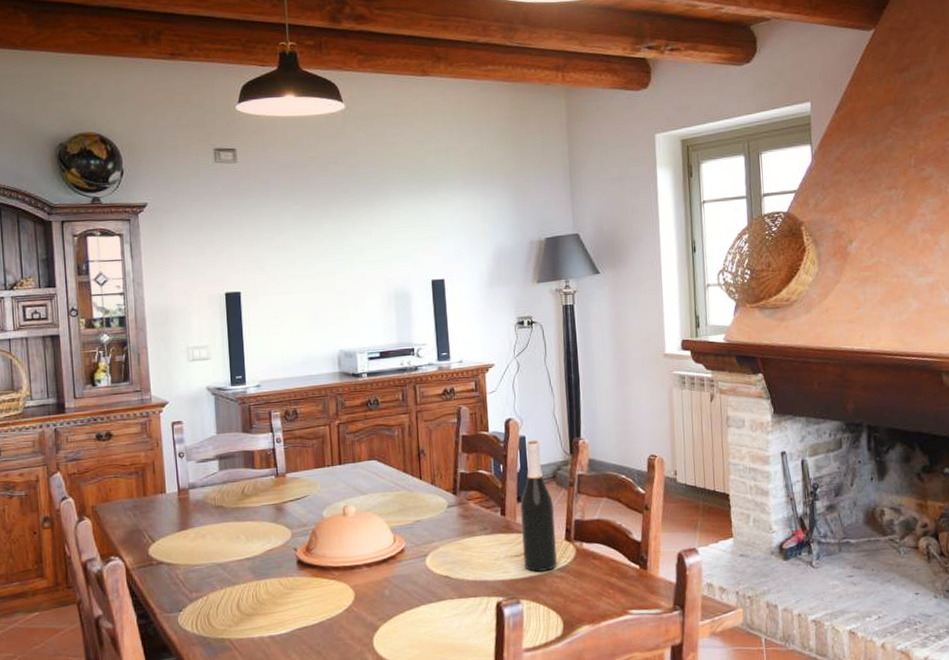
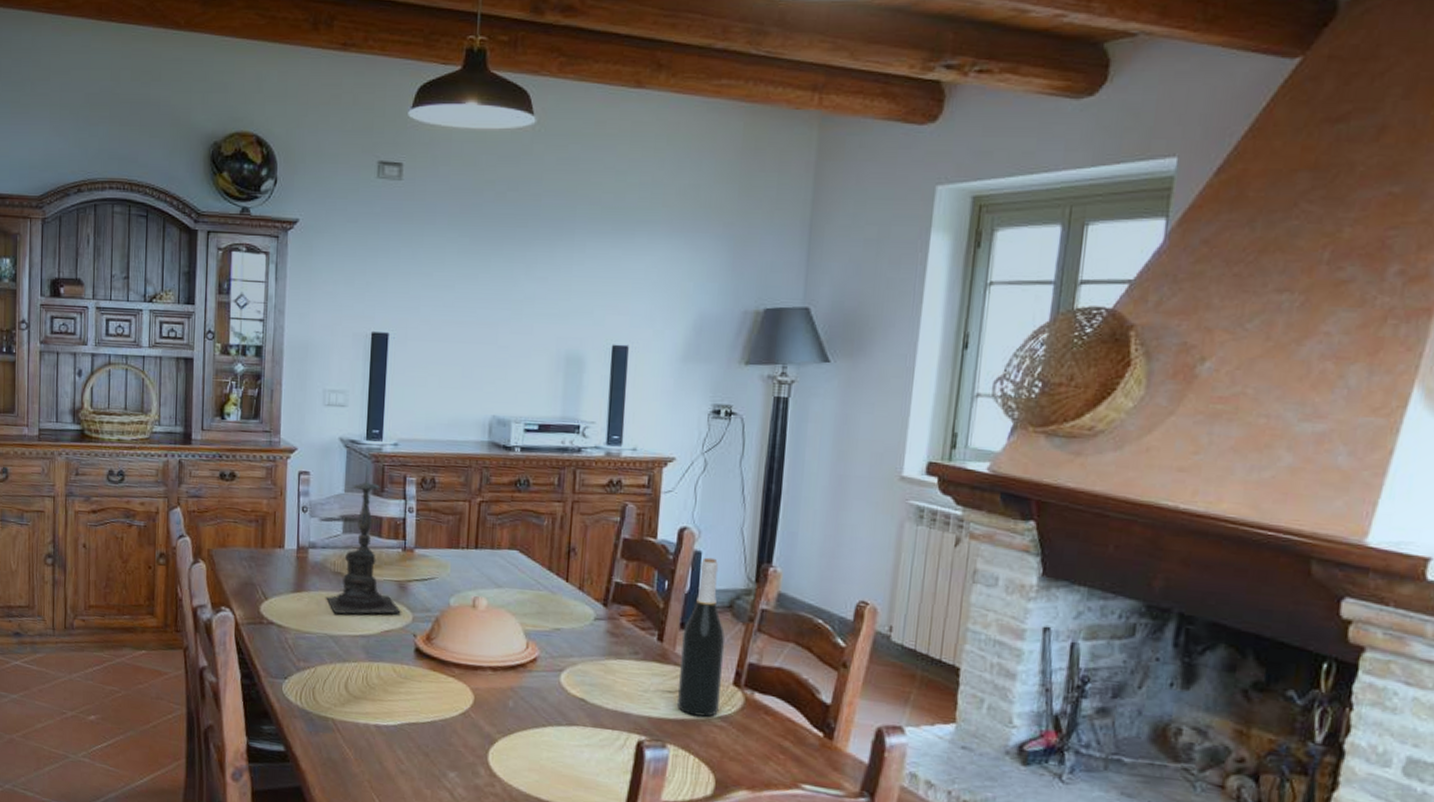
candle holder: none [209,407,282,544] -> present [325,464,402,614]

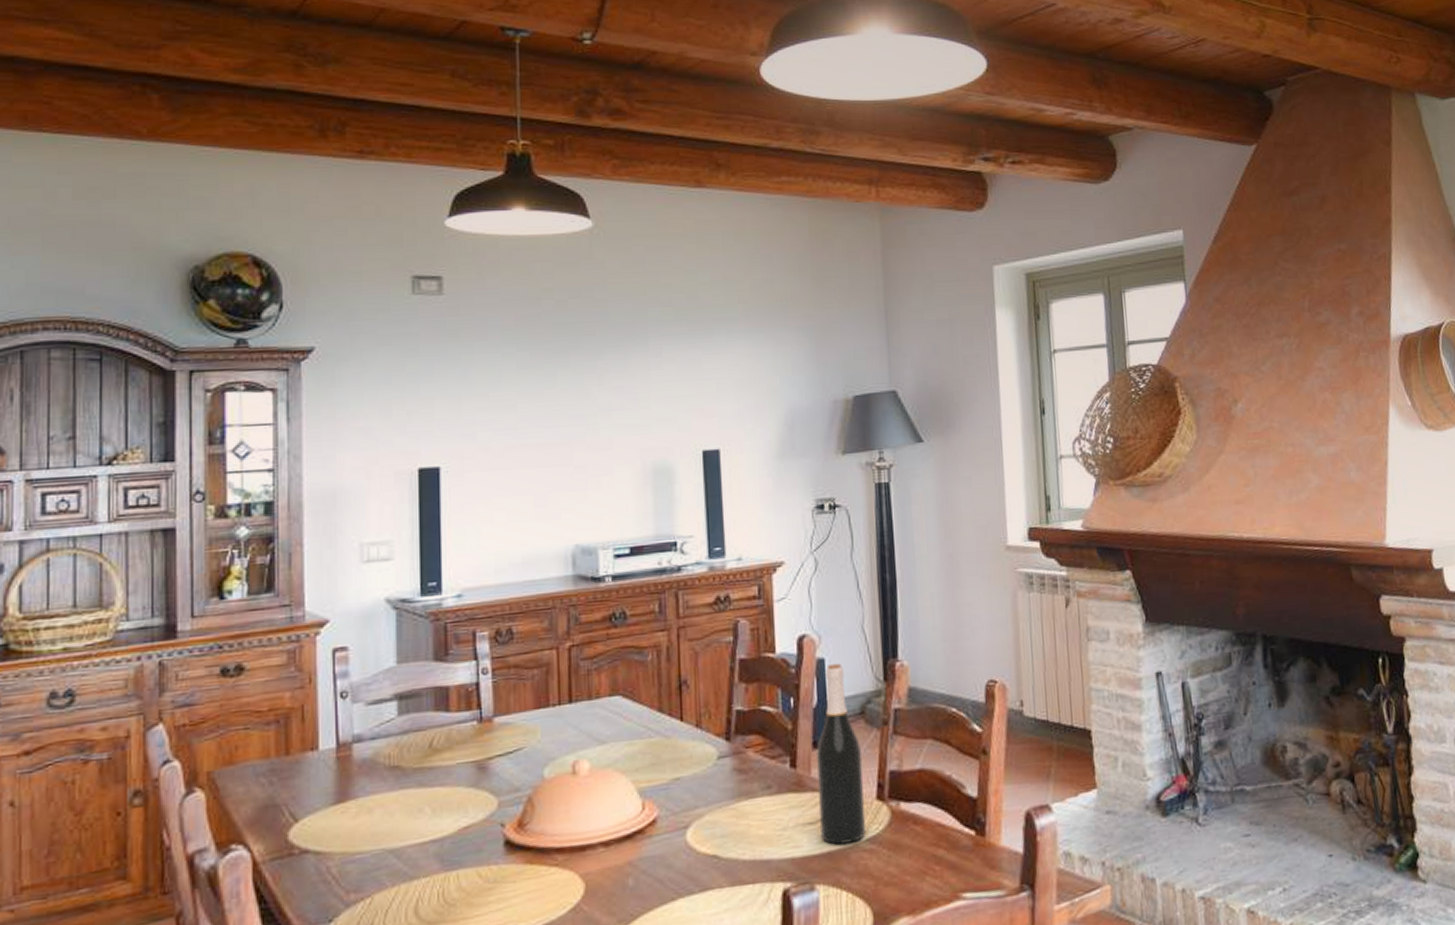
candle holder: present [325,464,402,614] -> none [379,626,484,821]

